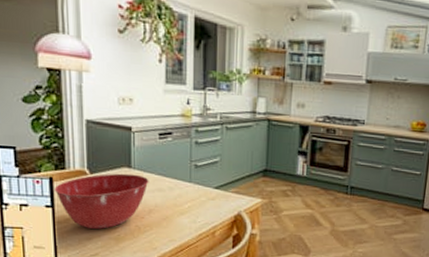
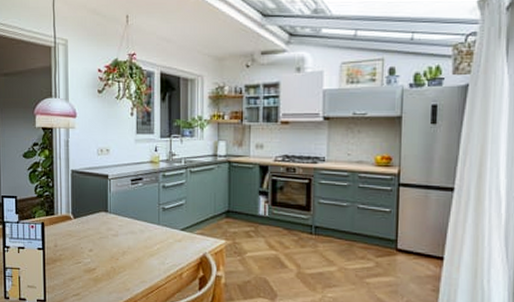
mixing bowl: present [54,173,149,229] -> none [45,217,123,270]

